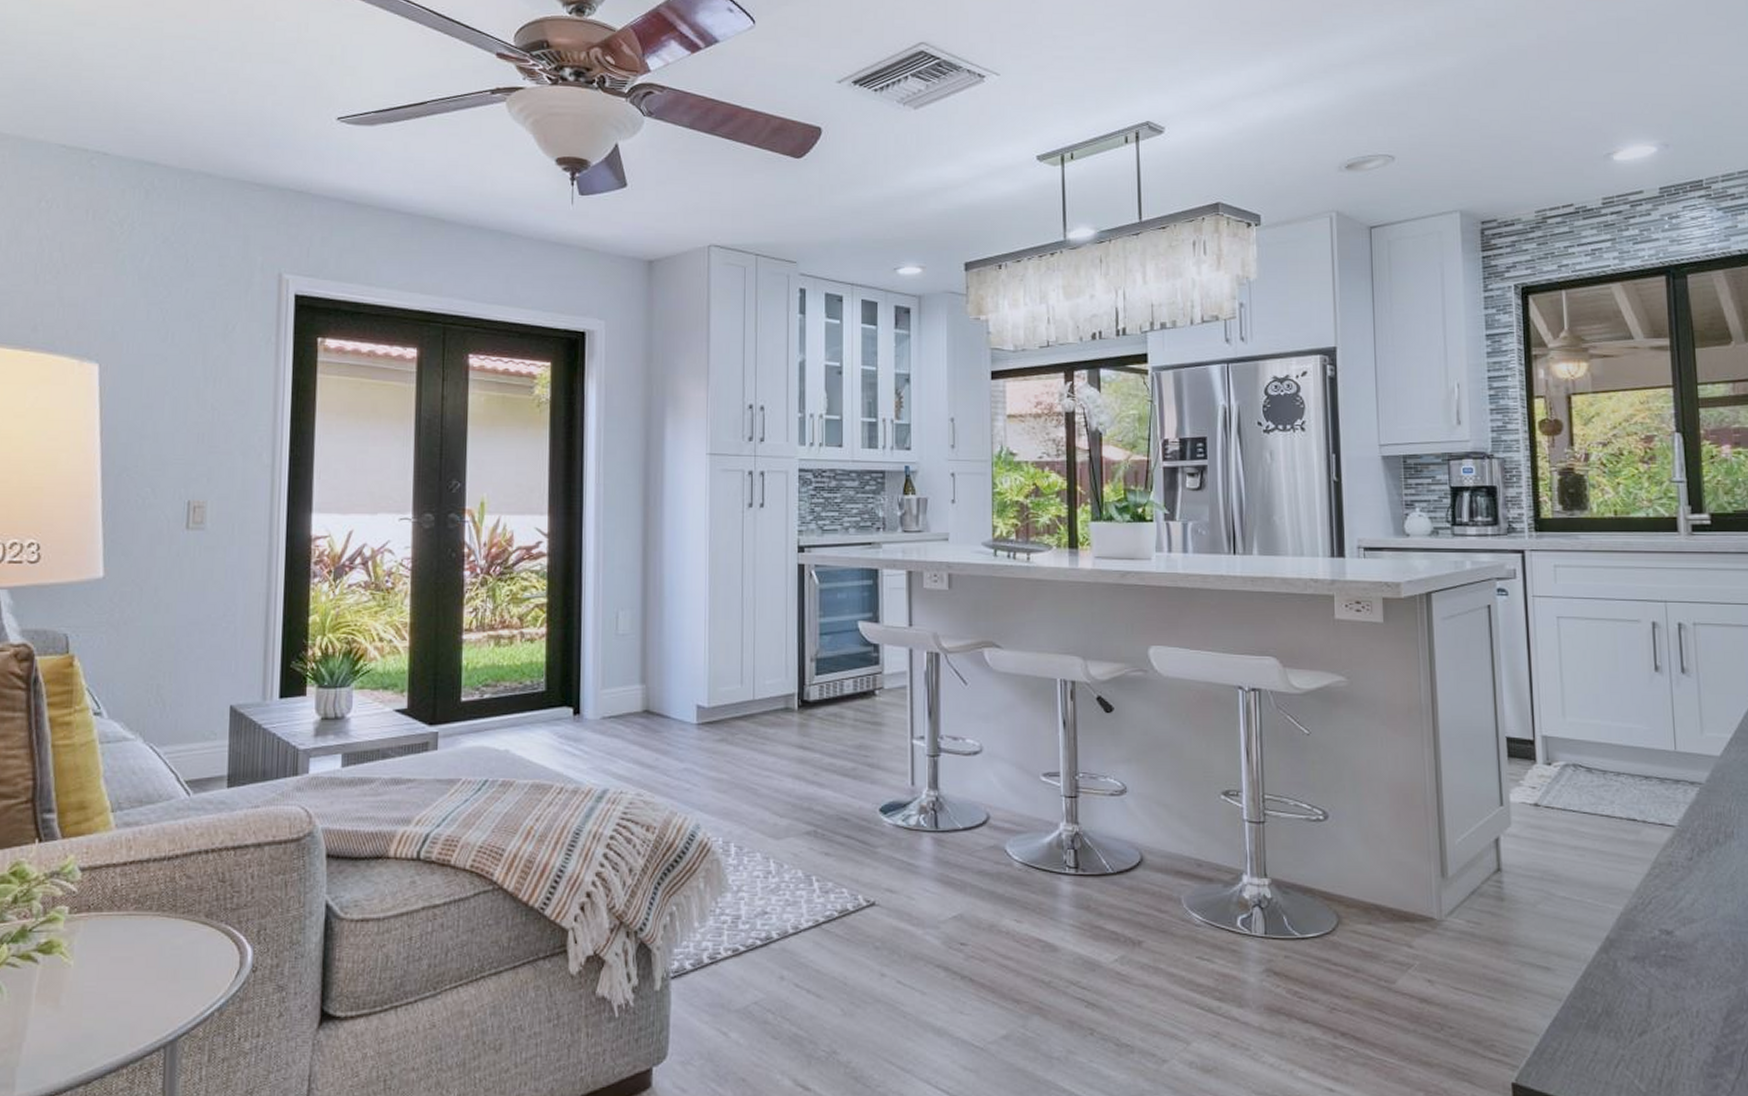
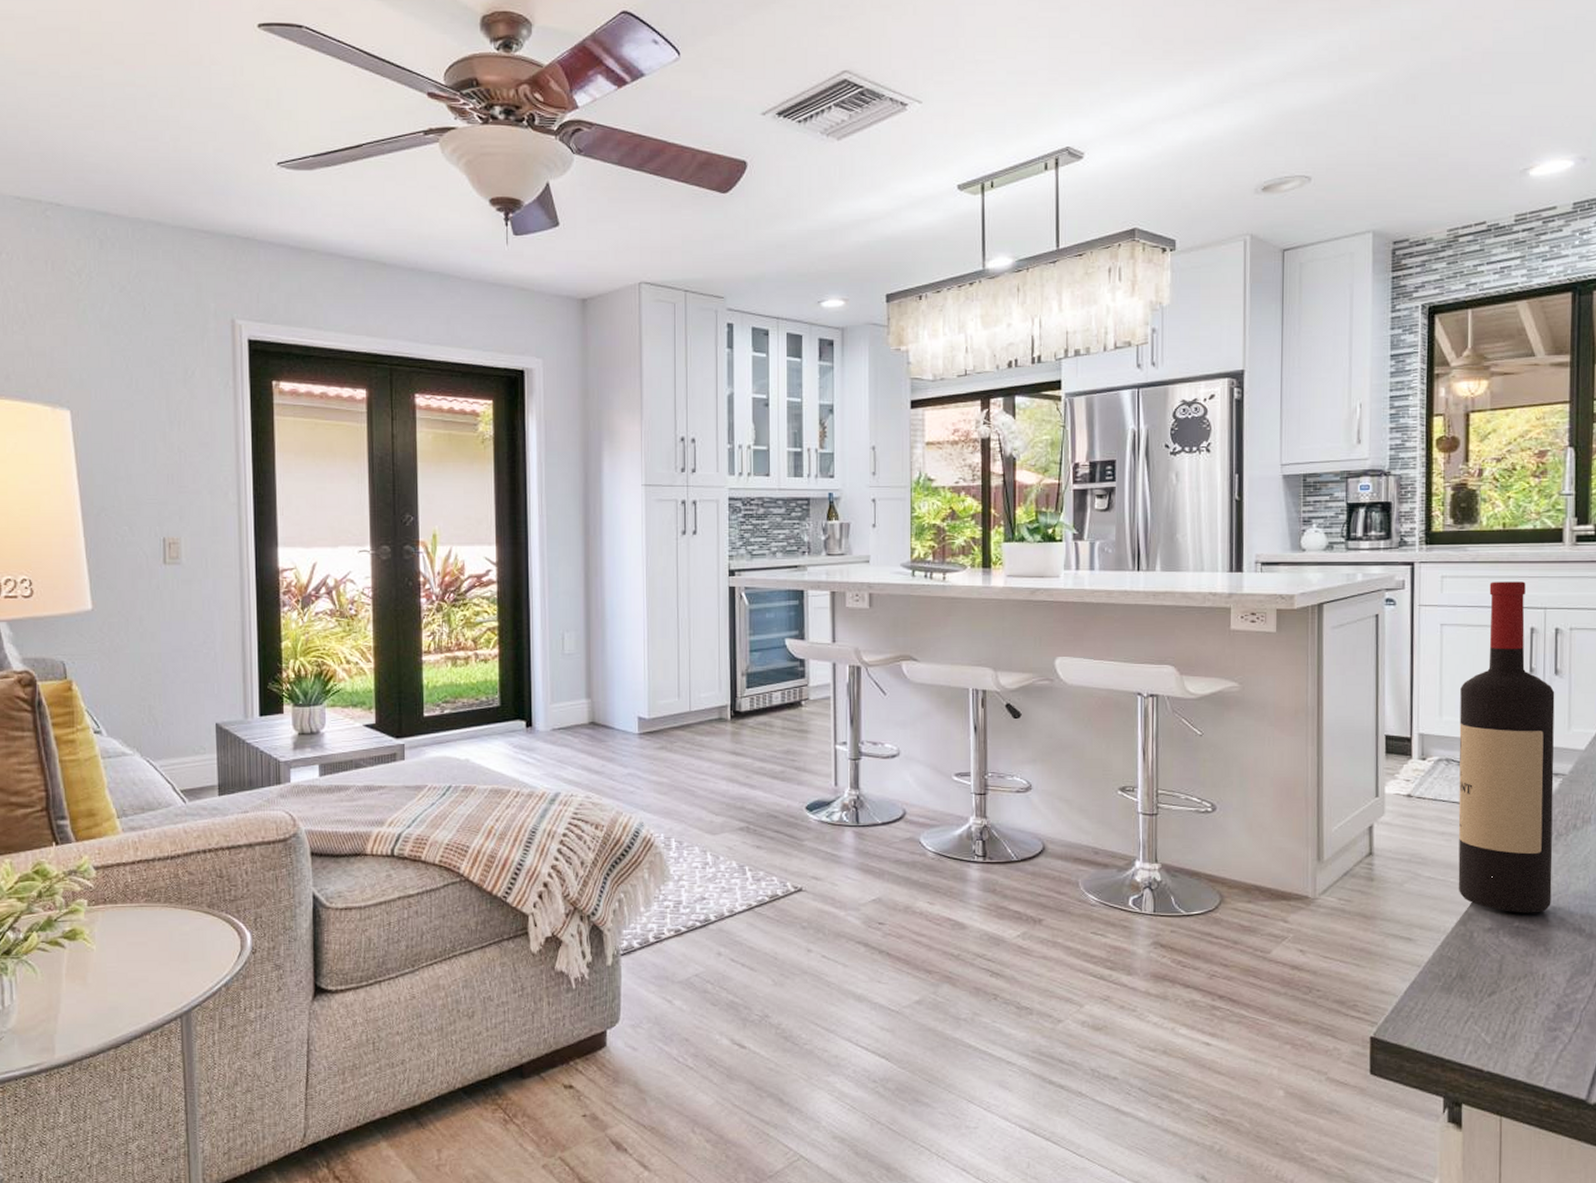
wine bottle: none [1583,572,1699,940] -> present [1458,581,1555,913]

